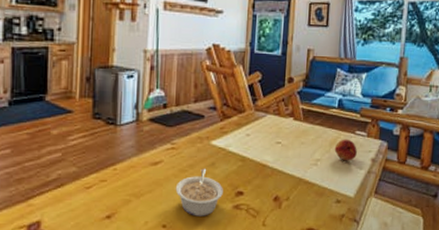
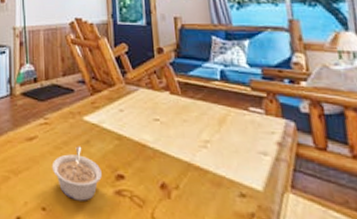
fruit: present [334,139,357,161] -> none [225,116,256,144]

